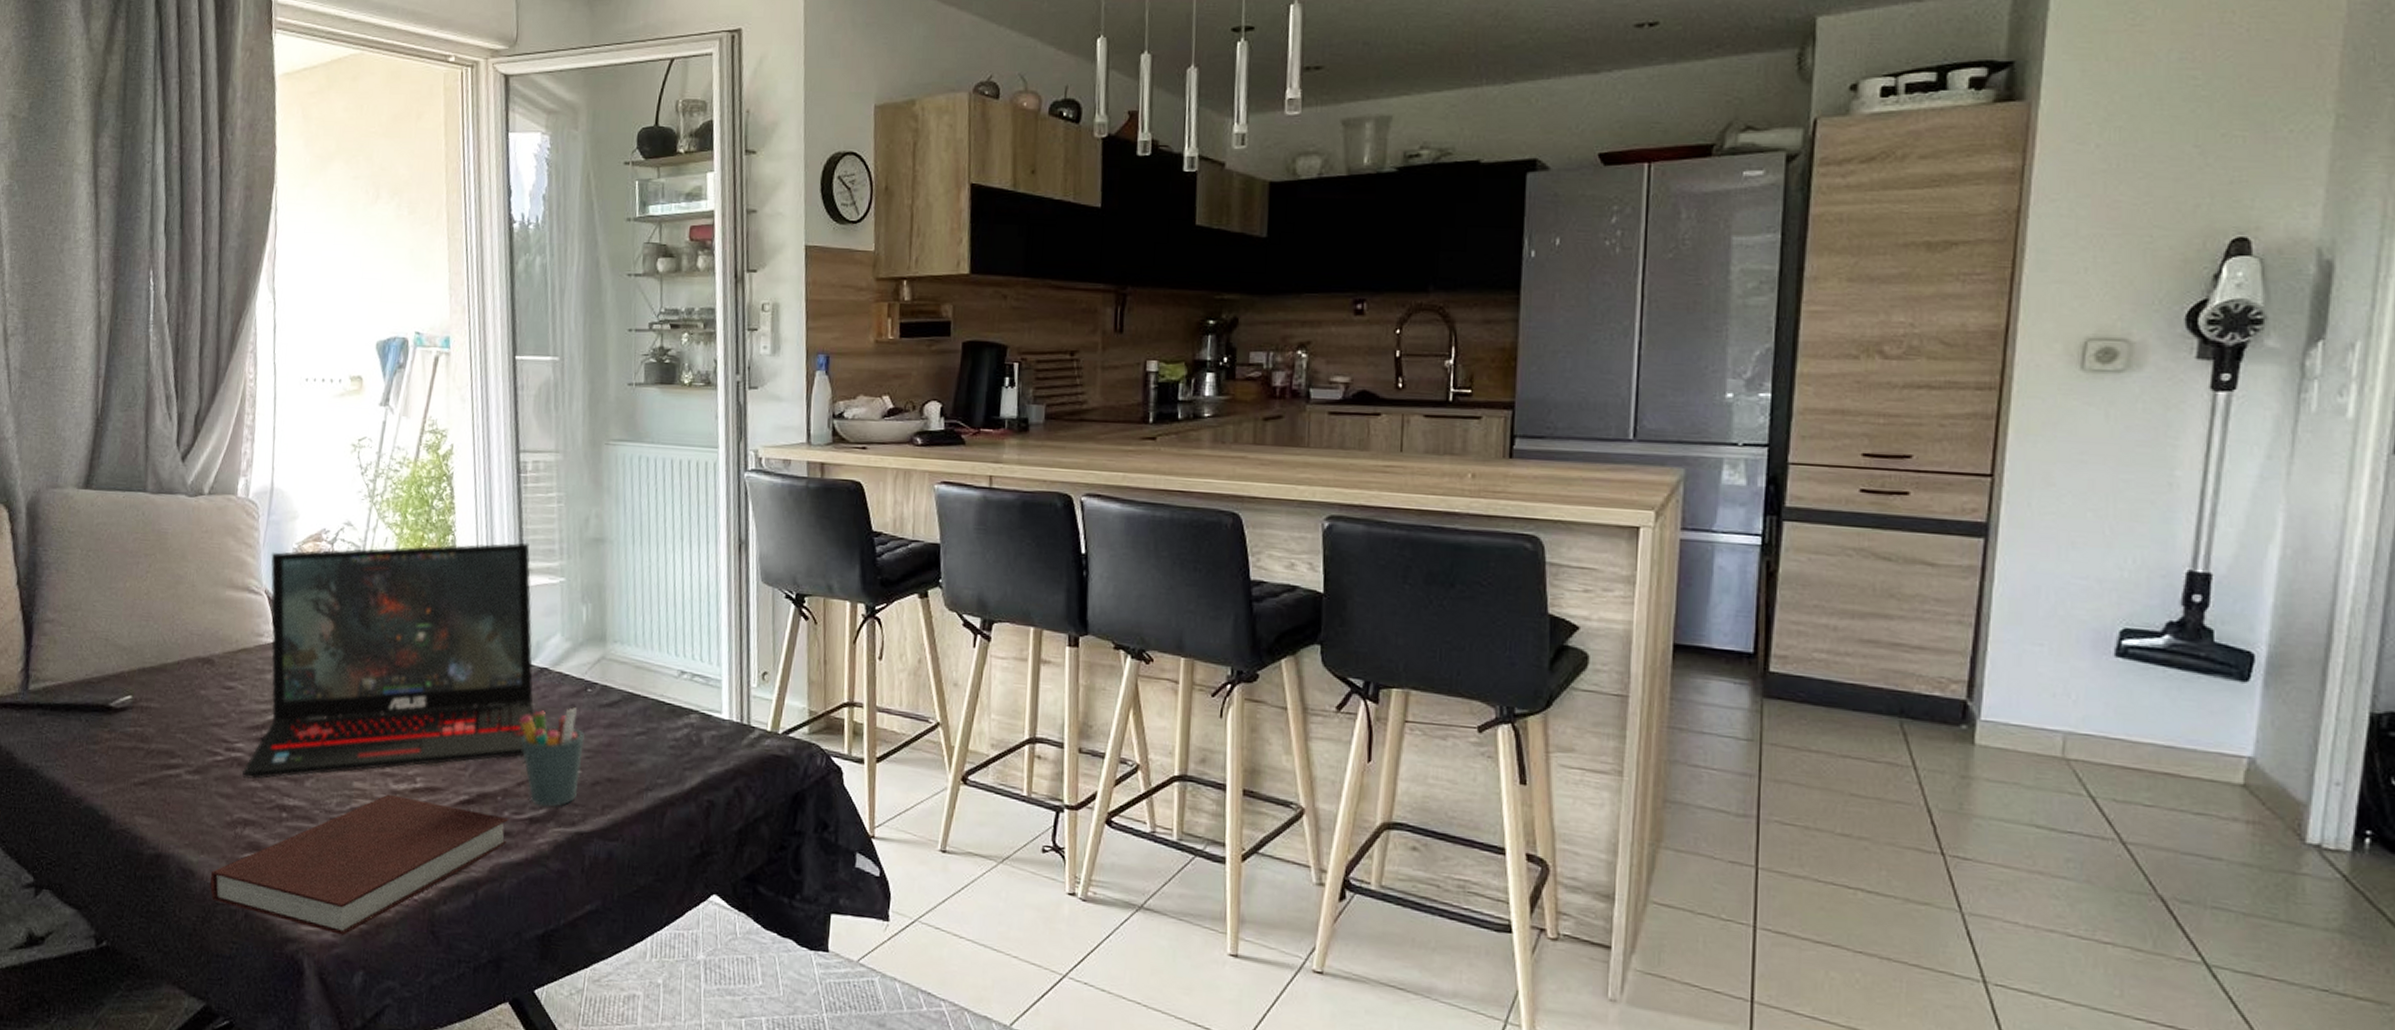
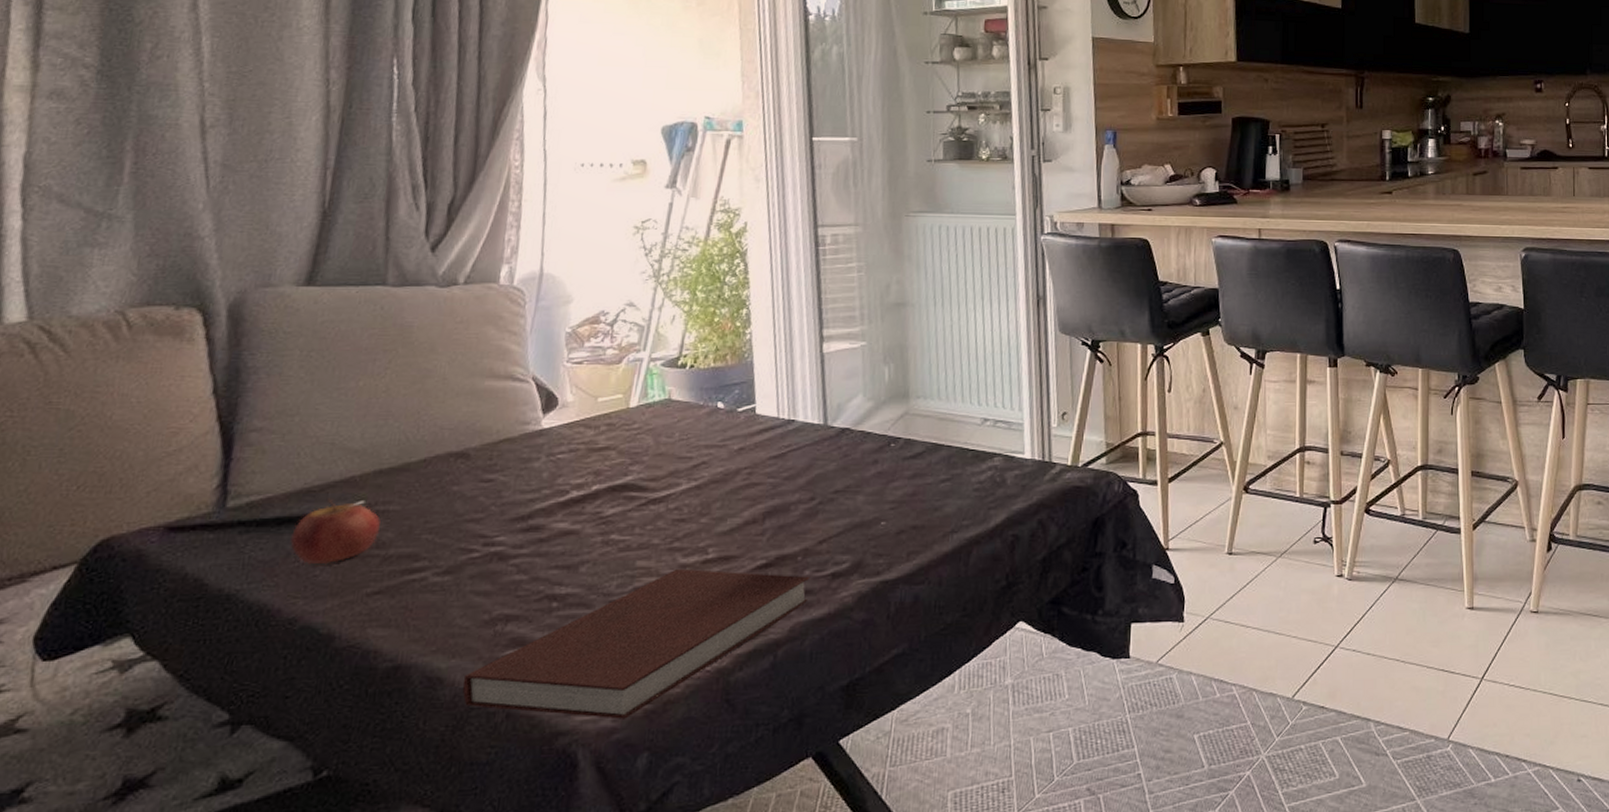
apple: none [76,690,144,751] -> present [290,498,380,564]
laptop: present [242,542,536,780] -> none [503,311,838,572]
pen holder: present [519,708,585,807] -> none [820,463,888,561]

